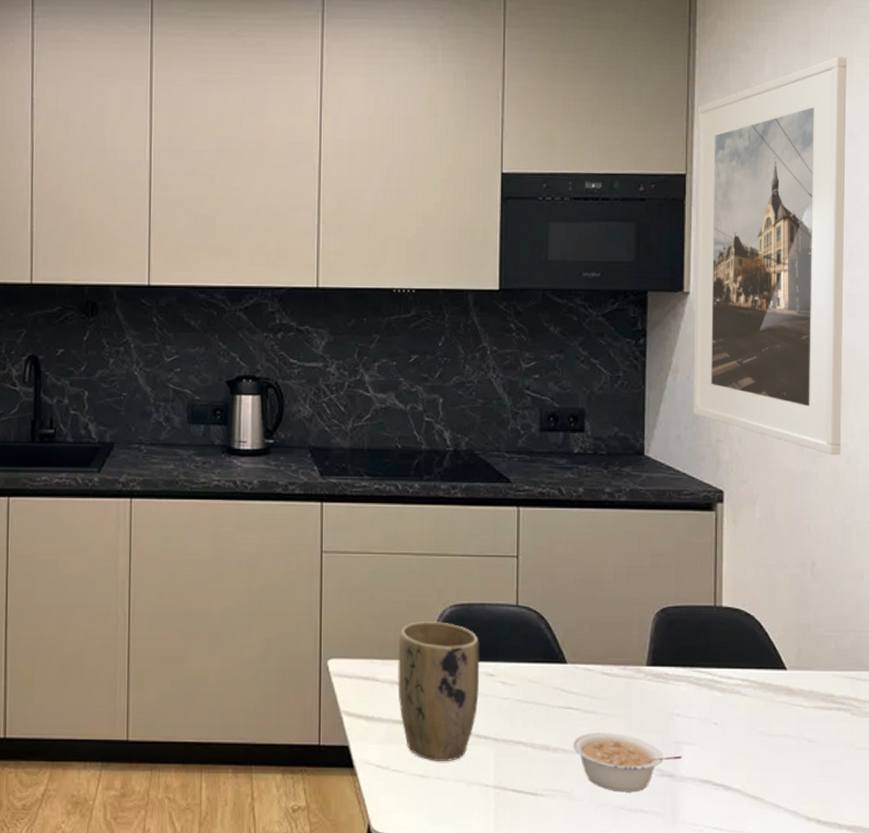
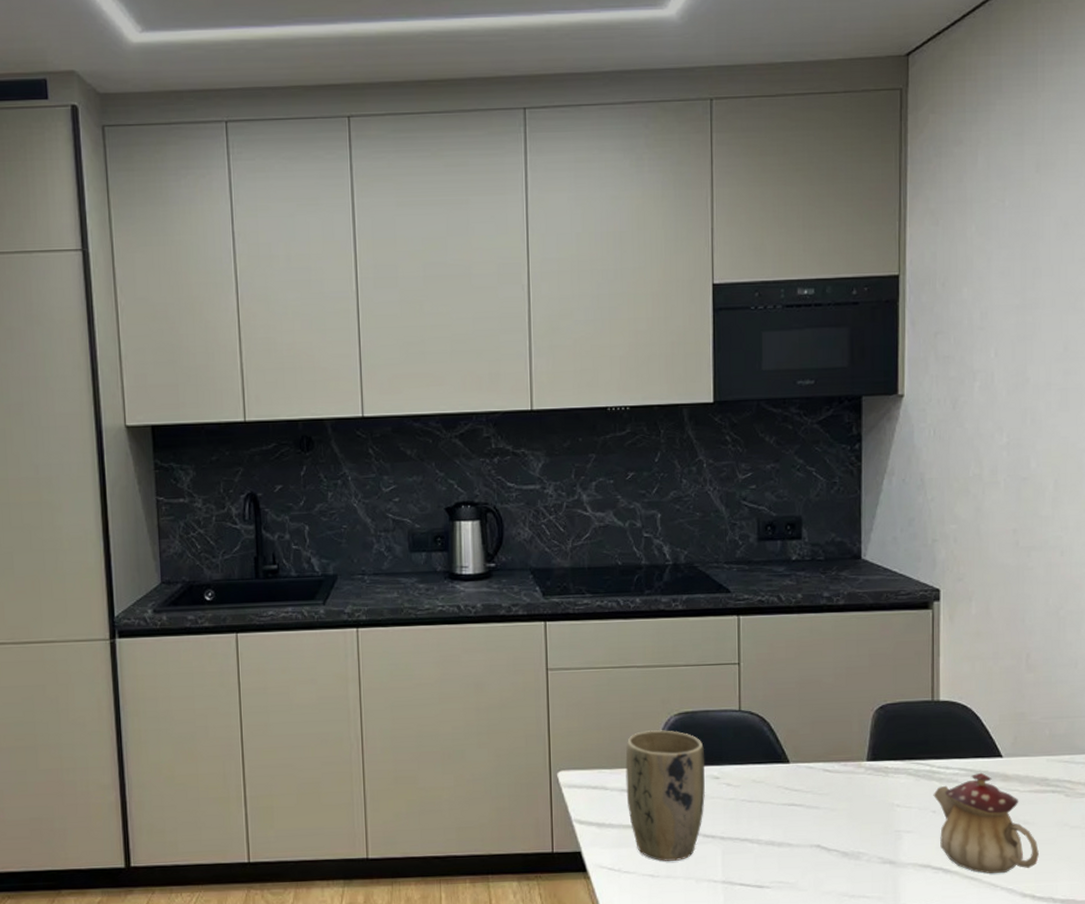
legume: present [572,733,682,792] -> none [796,825,903,881]
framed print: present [692,57,847,456] -> none [908,145,1061,549]
teapot: none [714,684,824,794] -> present [933,772,1039,874]

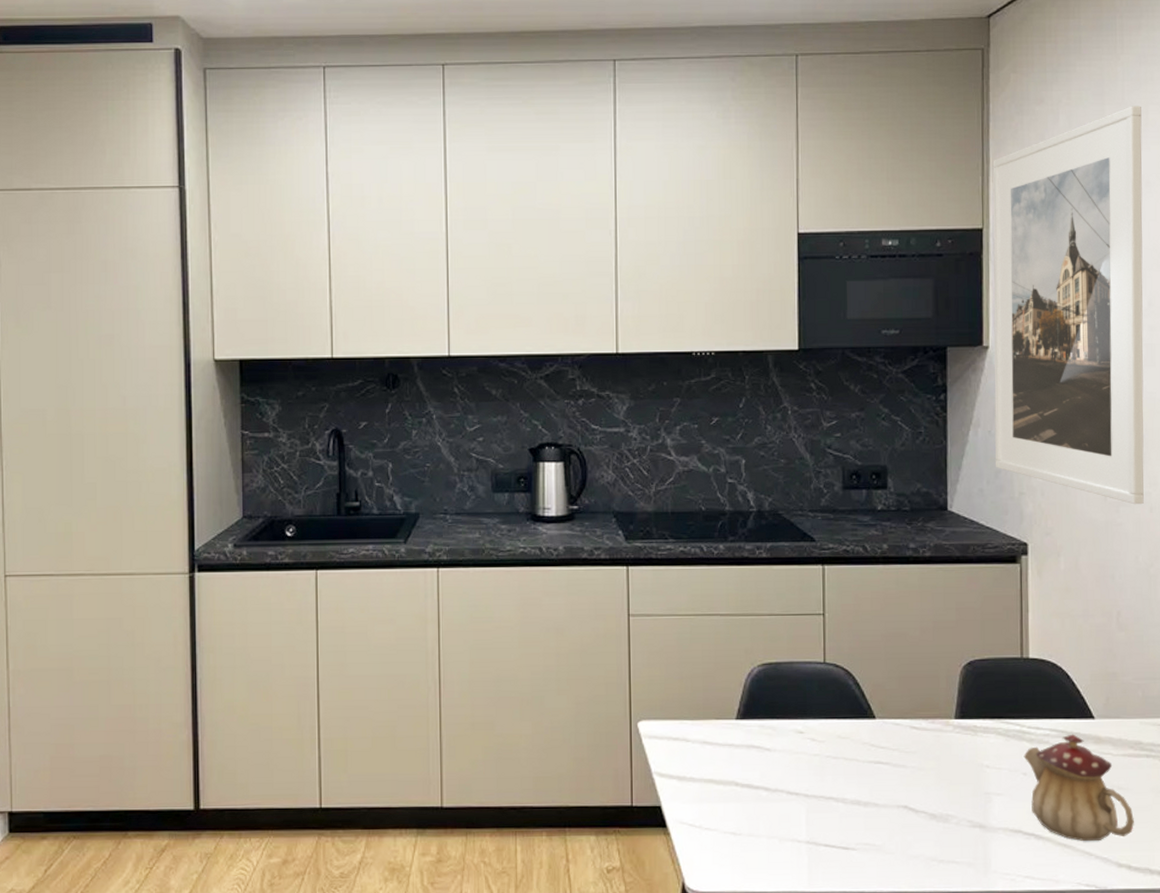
plant pot: present [625,730,706,861] -> none [707,681,790,819]
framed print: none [908,145,1061,549] -> present [992,106,1144,505]

